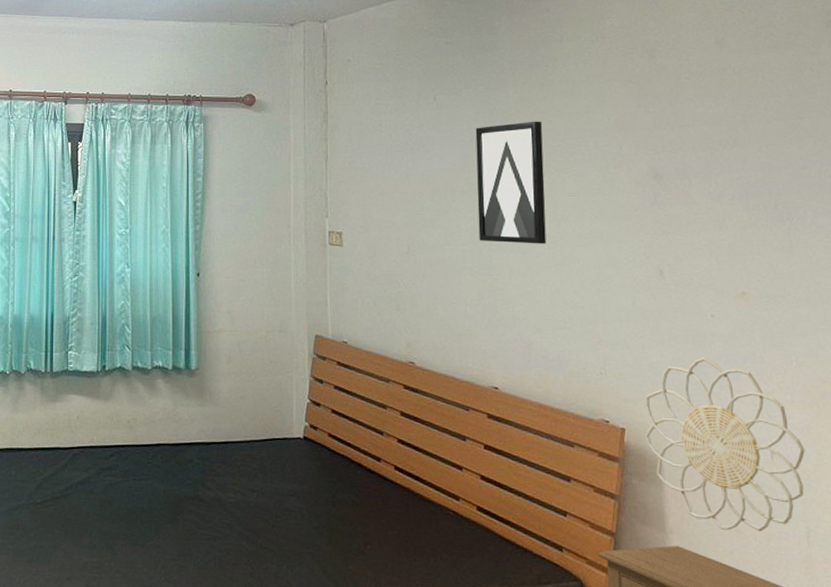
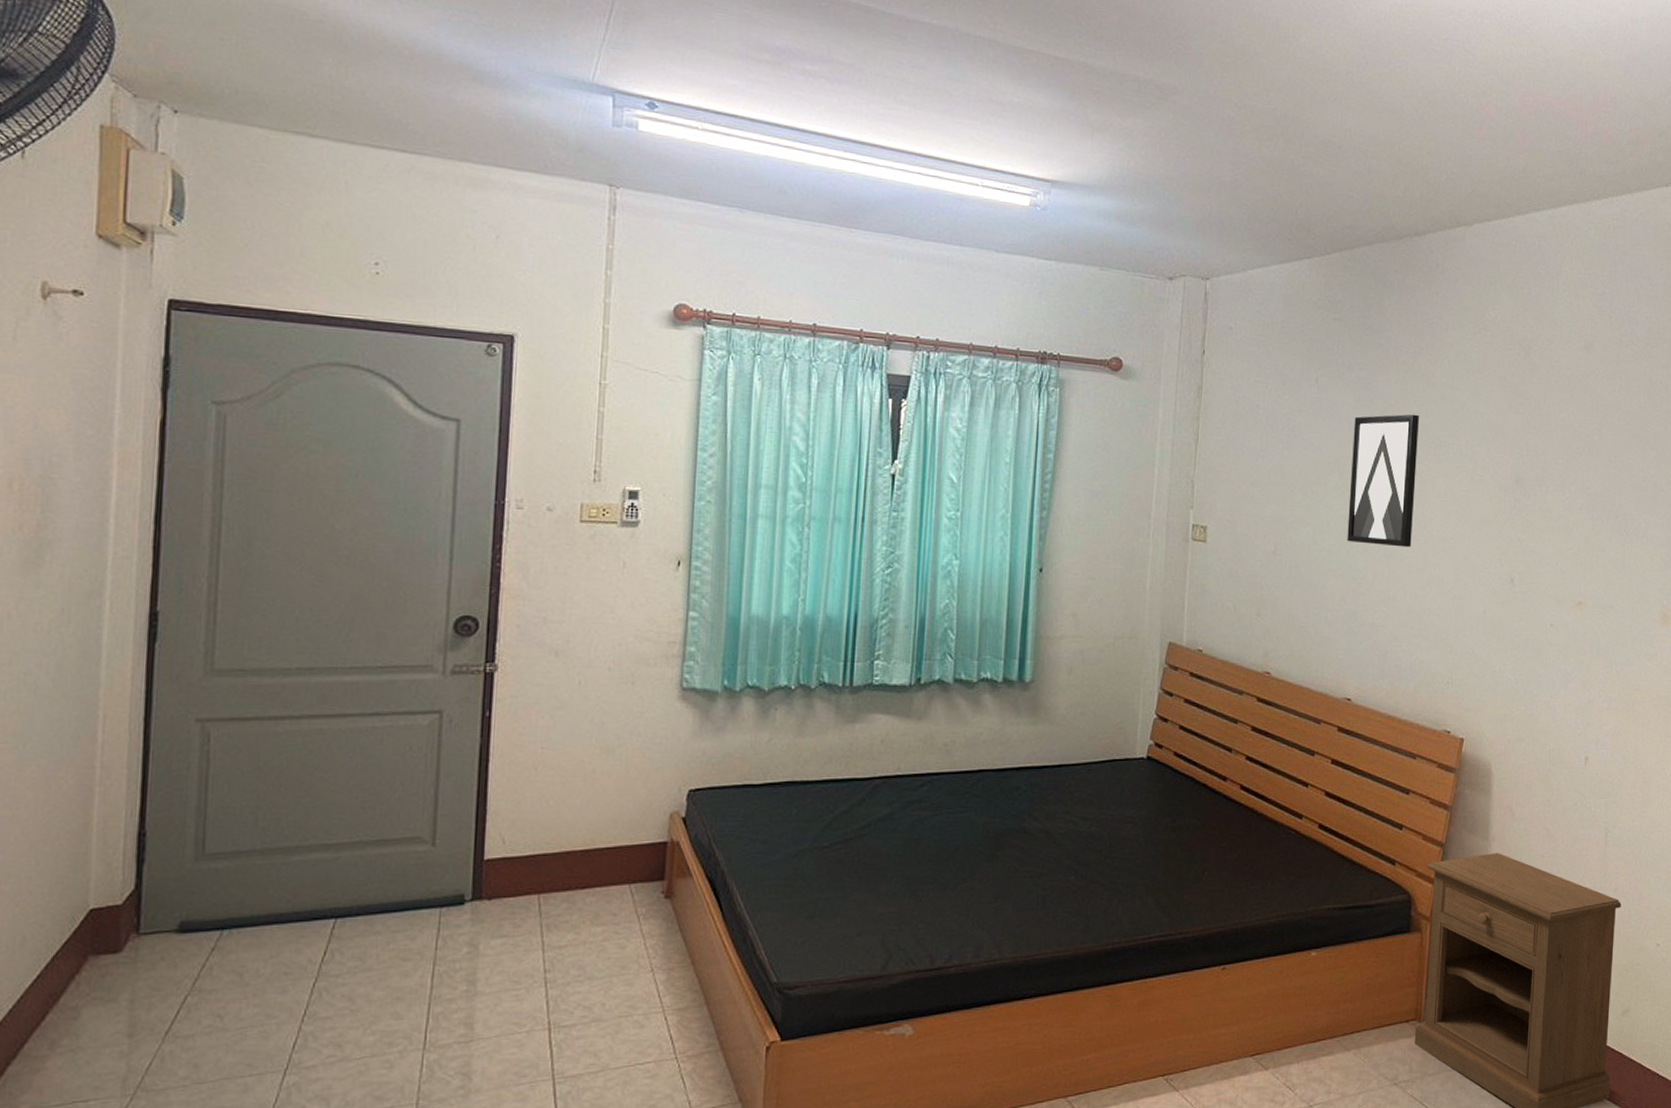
decorative wall piece: present [645,358,805,532] -> none [1480,667,1613,835]

